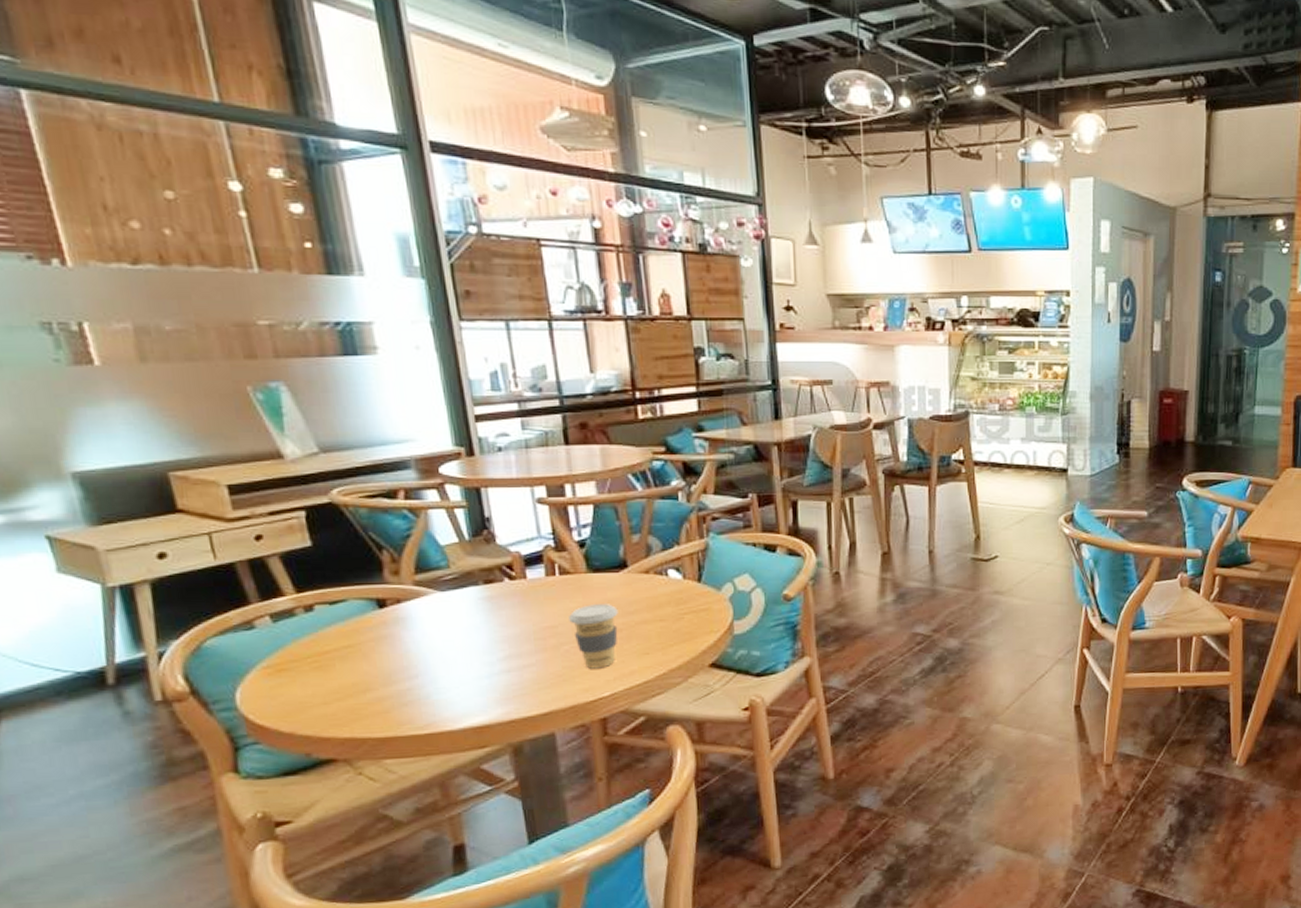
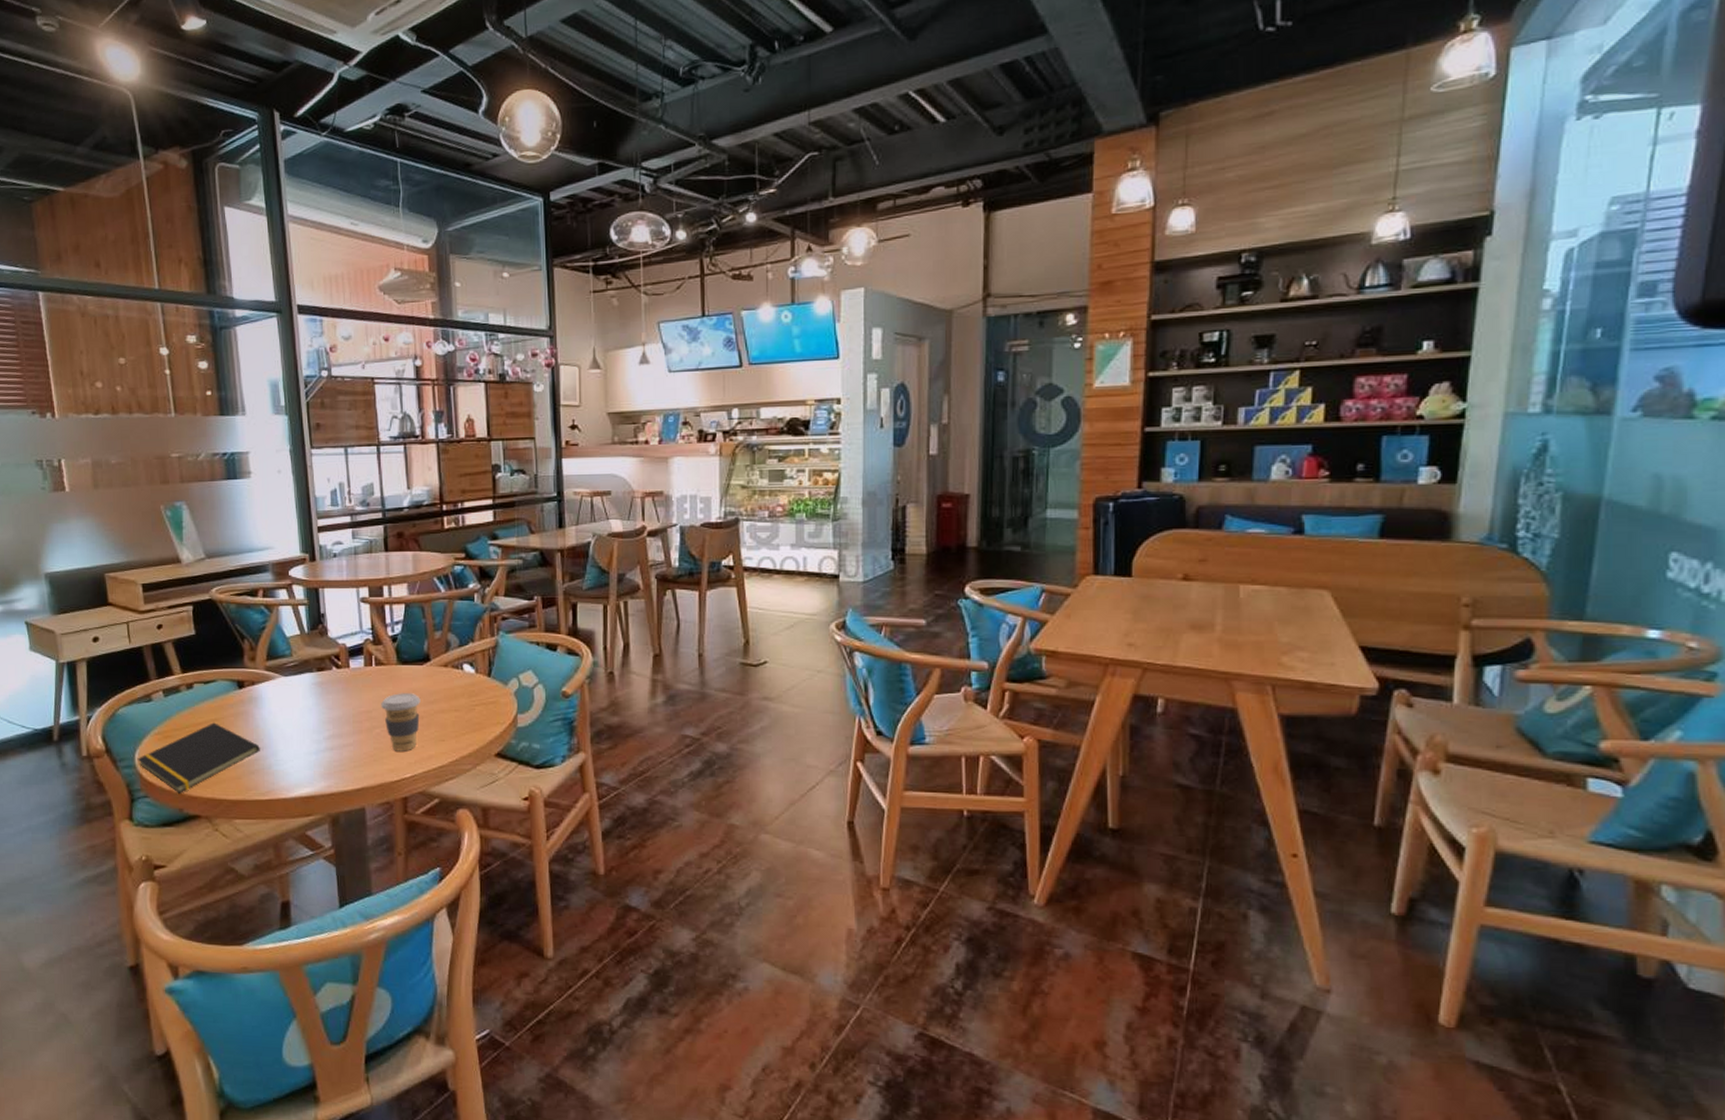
notepad: none [239,649,414,736] -> present [137,722,260,793]

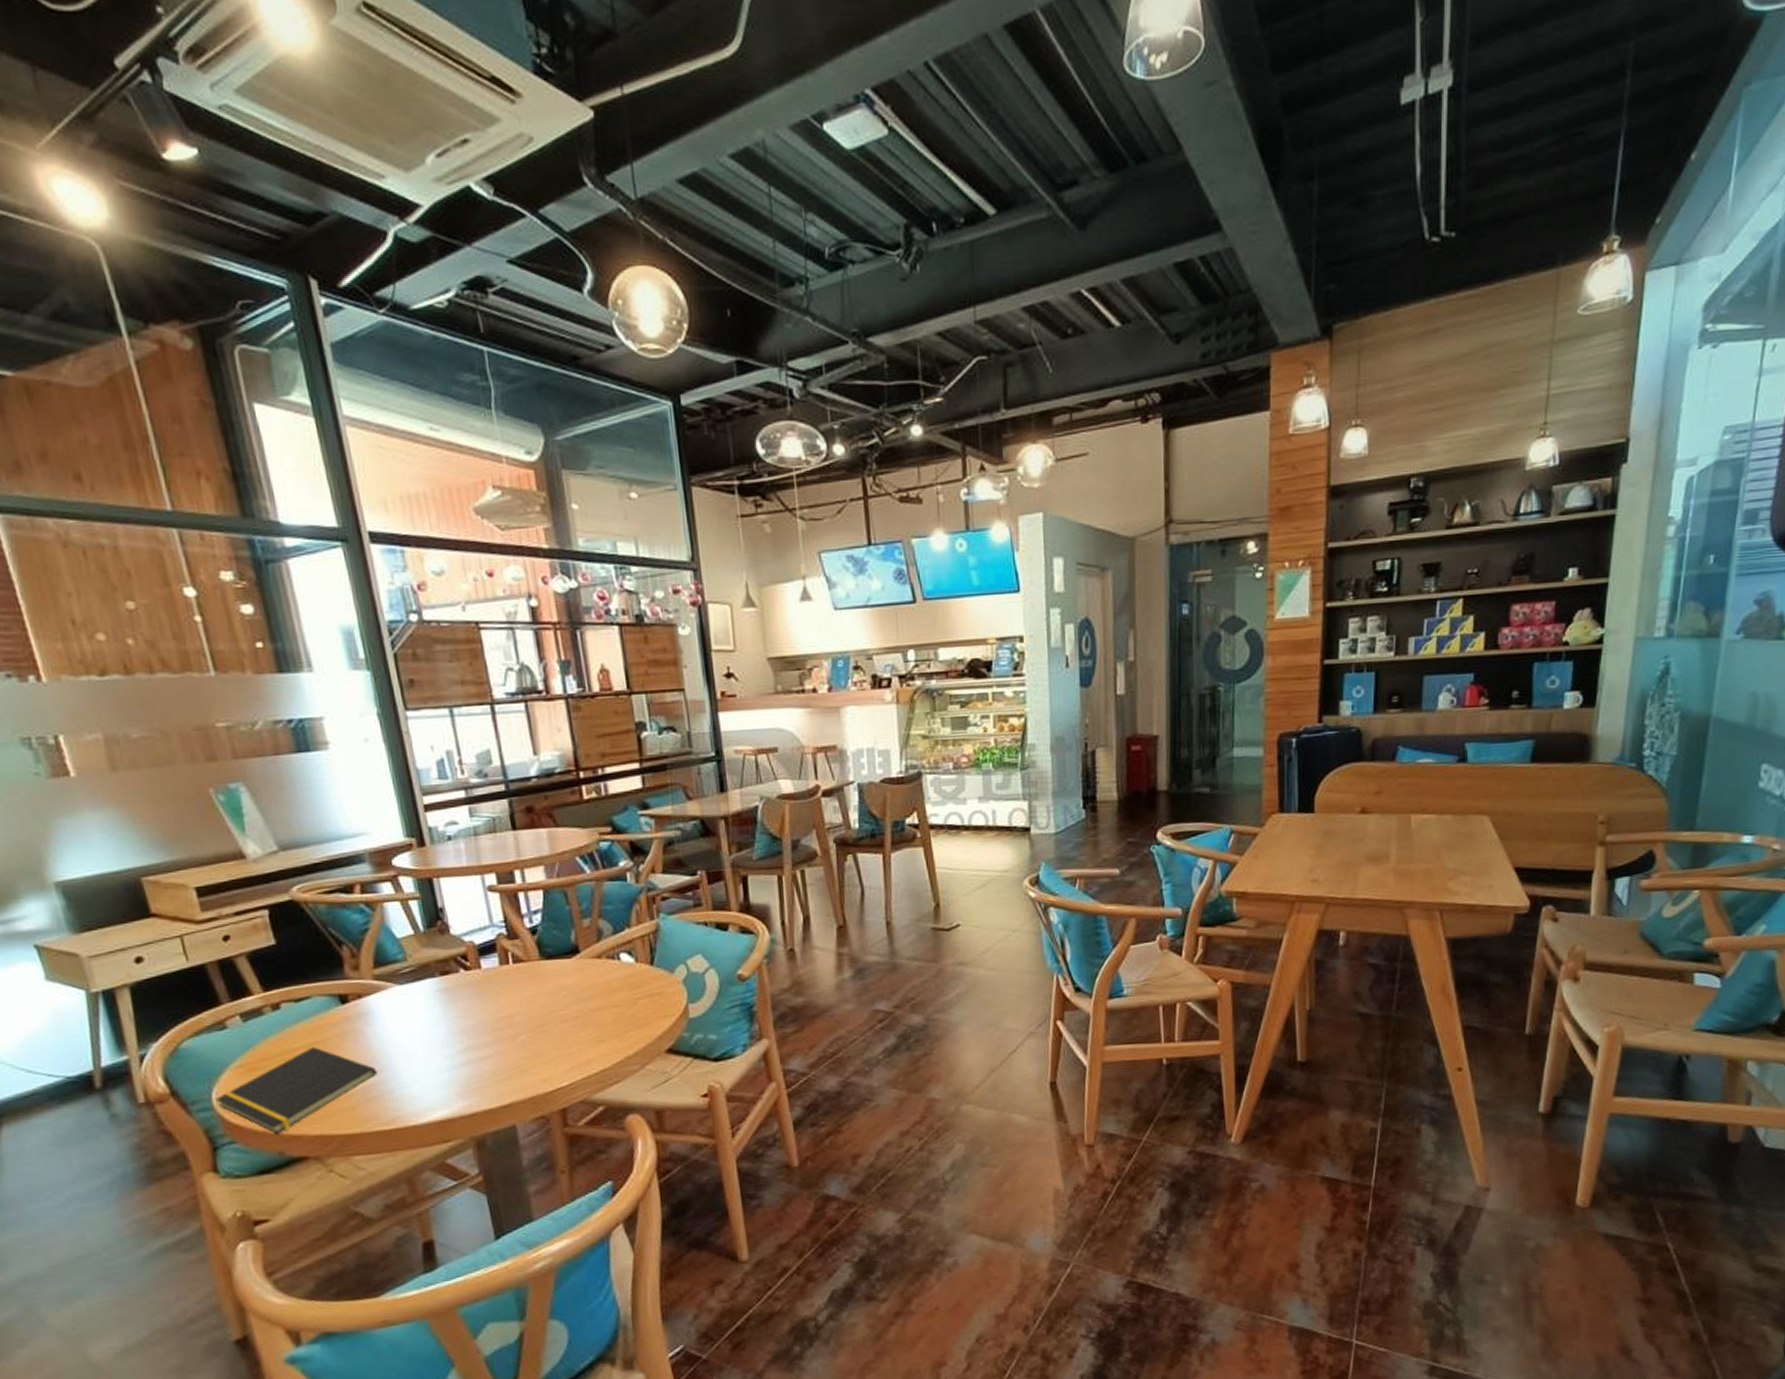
coffee cup: present [381,693,421,751] -> none [524,991,573,1059]

